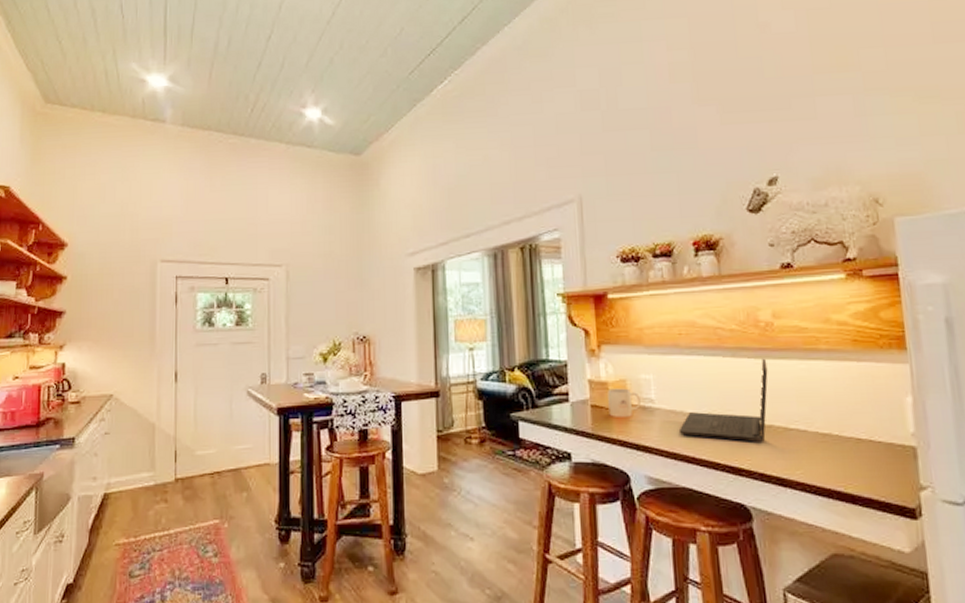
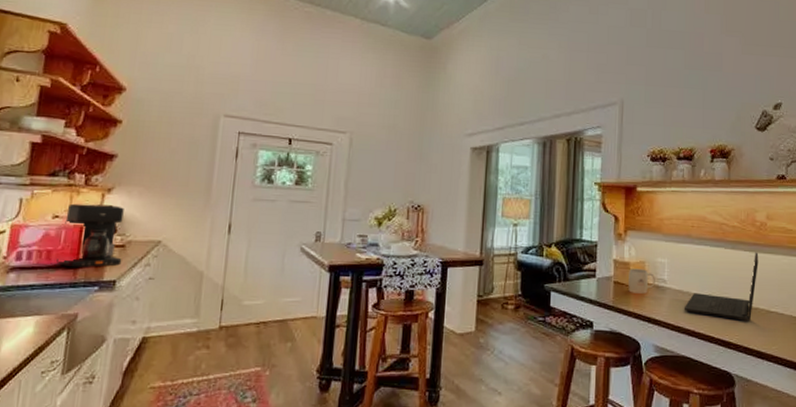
coffee maker: none [20,362,79,428] -> present [56,203,124,268]

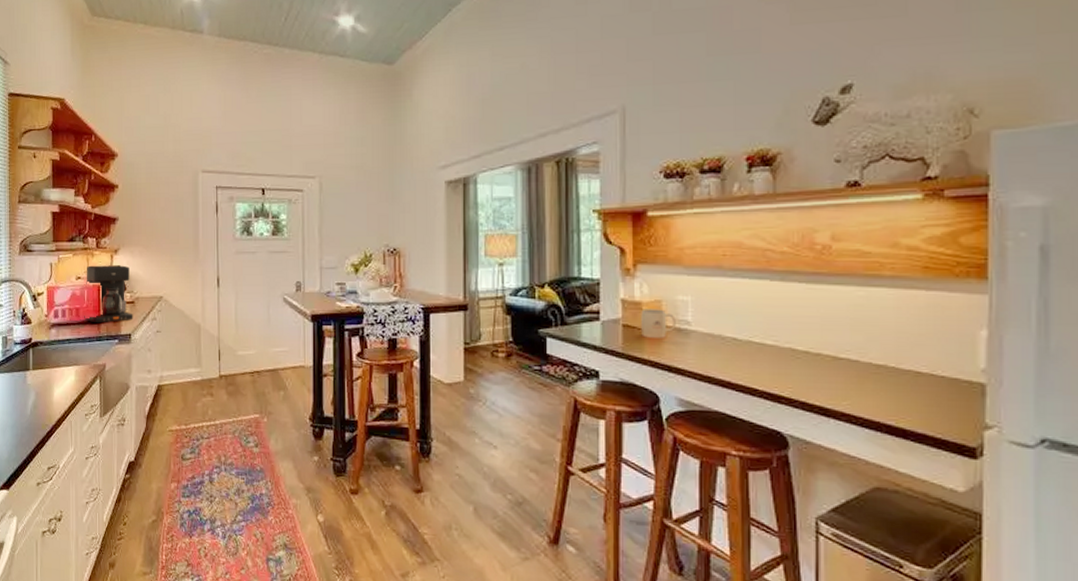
laptop: present [685,252,759,321] -> none [716,283,820,370]

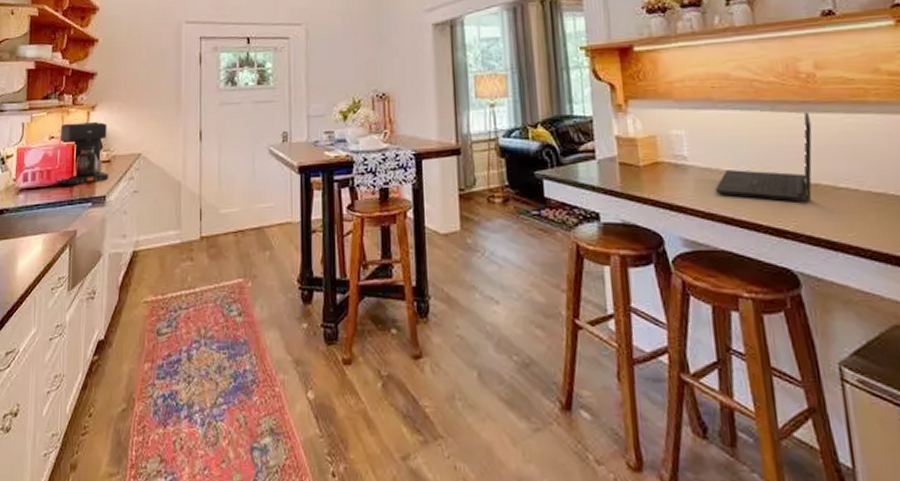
mug: present [641,309,676,340] -> none [636,144,673,177]
laptop: none [716,283,820,370] -> present [716,112,812,202]

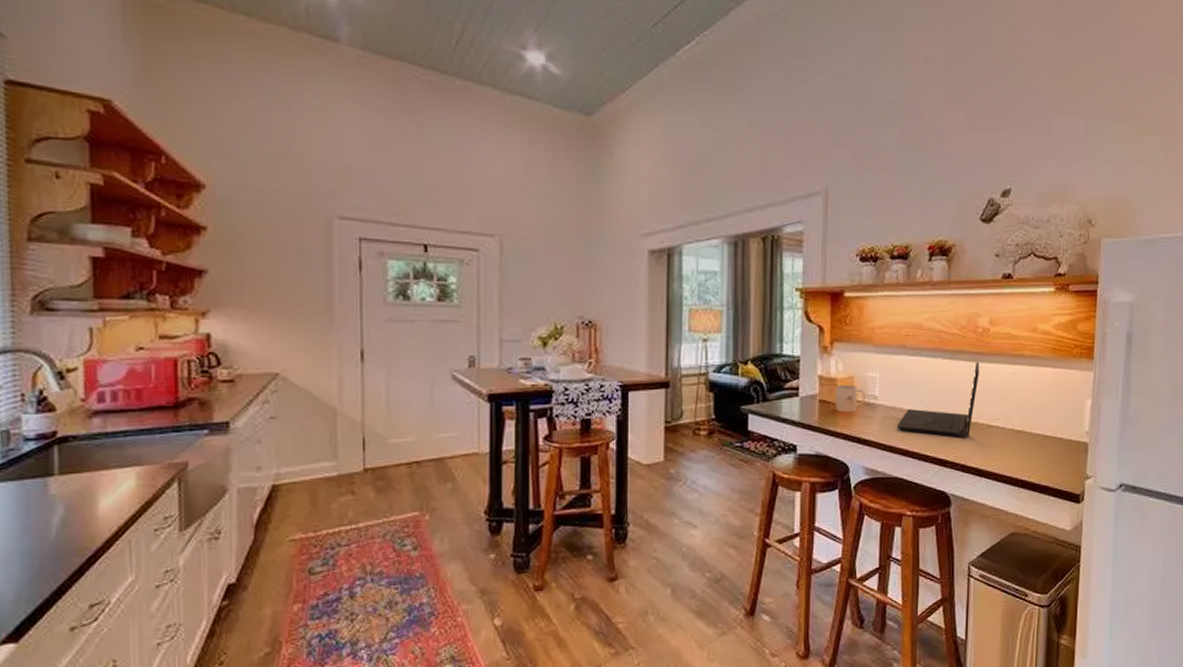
coffee maker: present [55,122,109,186] -> none [150,332,233,409]
mug: none [636,144,673,177] -> present [835,385,865,413]

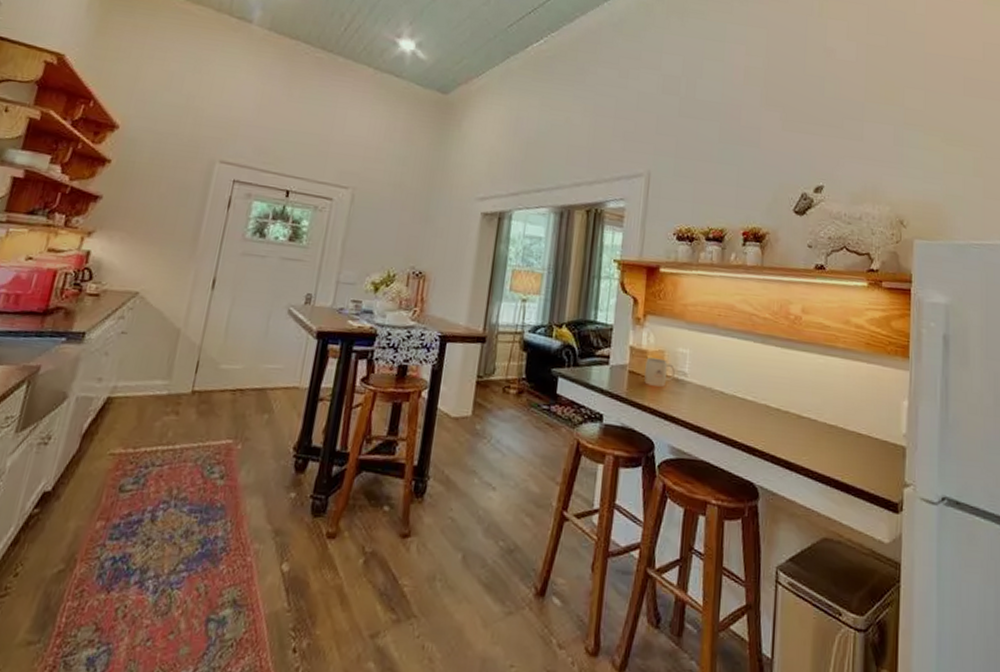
laptop: present [898,361,980,437] -> none [706,348,791,426]

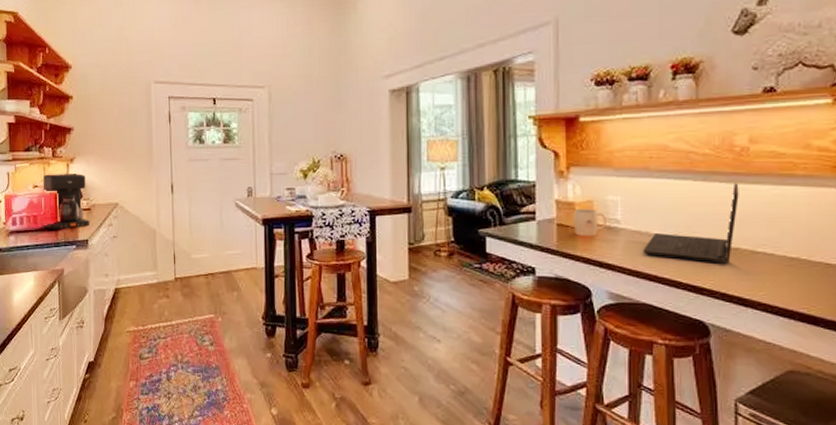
coffee maker: none [24,245,103,317] -> present [42,174,90,230]
laptop: none [706,348,791,426] -> present [644,183,739,264]

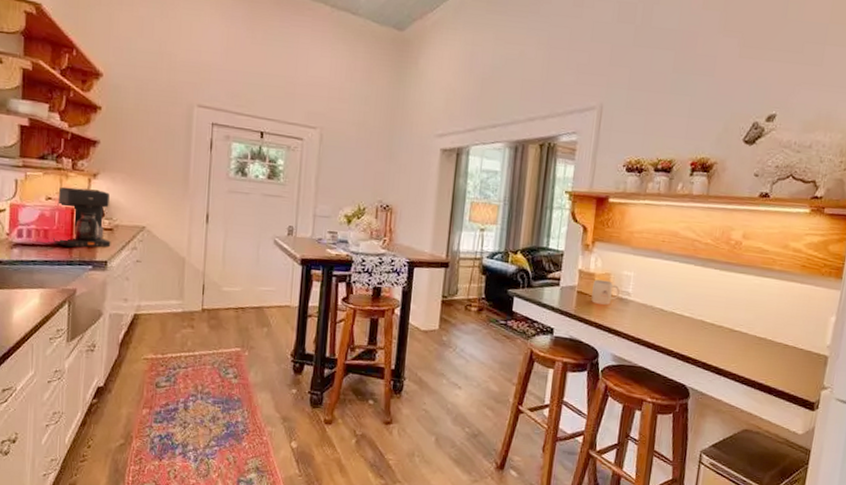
laptop: present [644,183,739,264] -> none [646,271,730,338]

